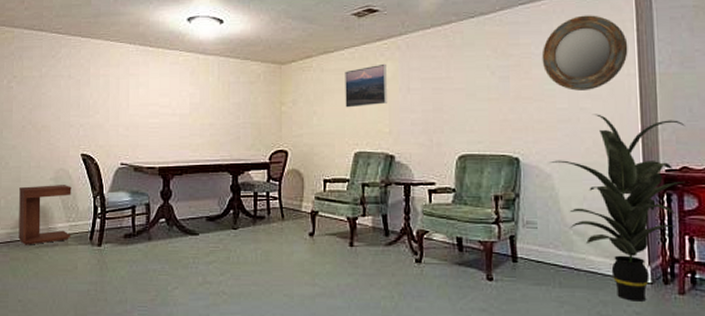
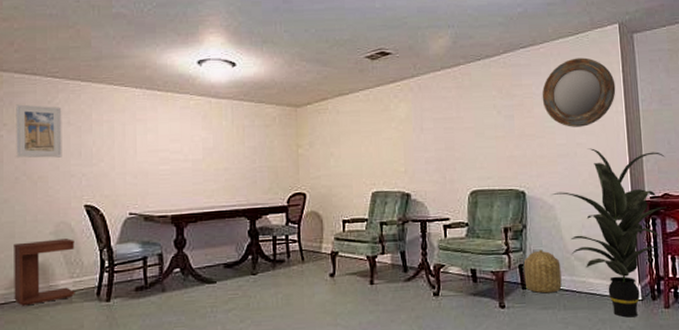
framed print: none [24,58,64,109] -> present [16,104,62,158]
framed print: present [345,63,387,108] -> none [360,105,402,149]
basket: none [515,222,558,268] -> present [523,250,562,294]

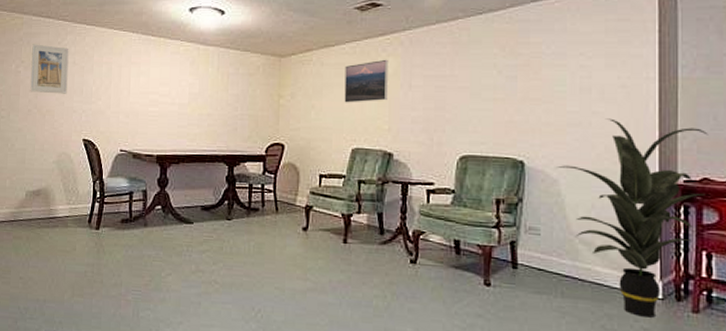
side table: present [14,239,75,306] -> none [21,168,73,225]
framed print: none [360,105,402,149] -> present [344,59,388,103]
basket: present [523,250,562,294] -> none [516,228,561,277]
home mirror: present [542,57,616,127] -> none [553,14,648,93]

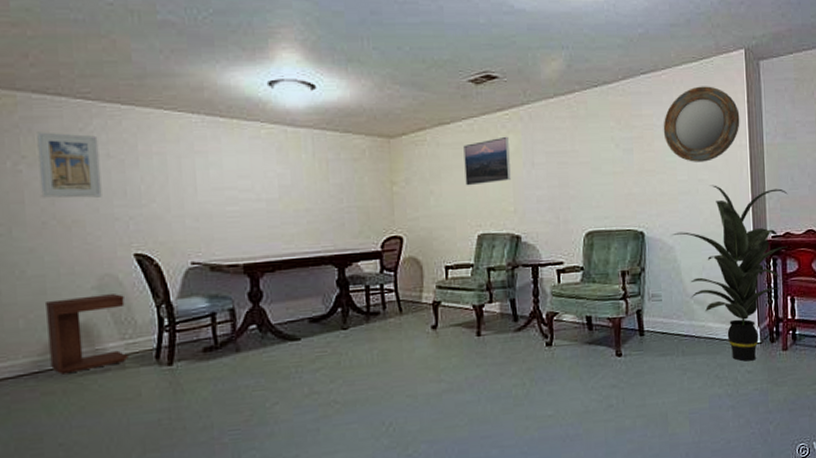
side table: none [21,168,73,225] -> present [46,294,129,375]
home mirror: none [553,14,648,93] -> present [663,86,740,162]

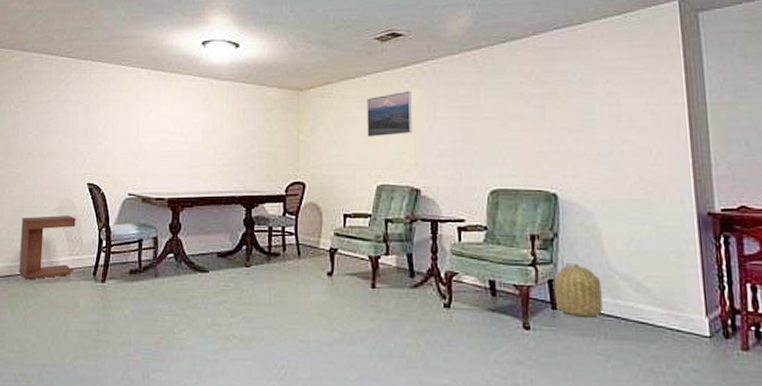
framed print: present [36,132,102,198] -> none [30,82,73,135]
basket: none [641,294,681,340] -> present [554,264,603,317]
home mirror: present [663,86,740,162] -> none [579,40,675,121]
indoor plant: present [672,185,788,362] -> none [591,146,744,357]

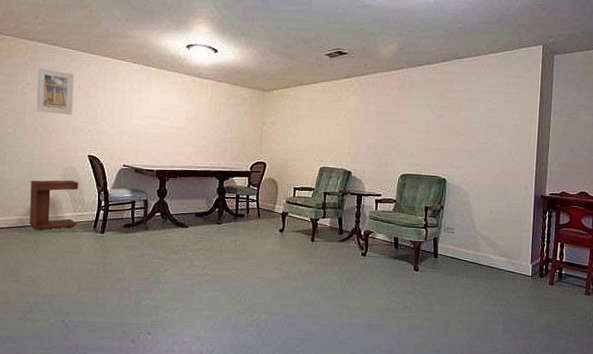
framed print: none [30,82,73,135] -> present [36,68,74,115]
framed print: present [367,90,412,137] -> none [315,97,350,131]
basket: present [554,264,603,317] -> none [437,228,468,263]

